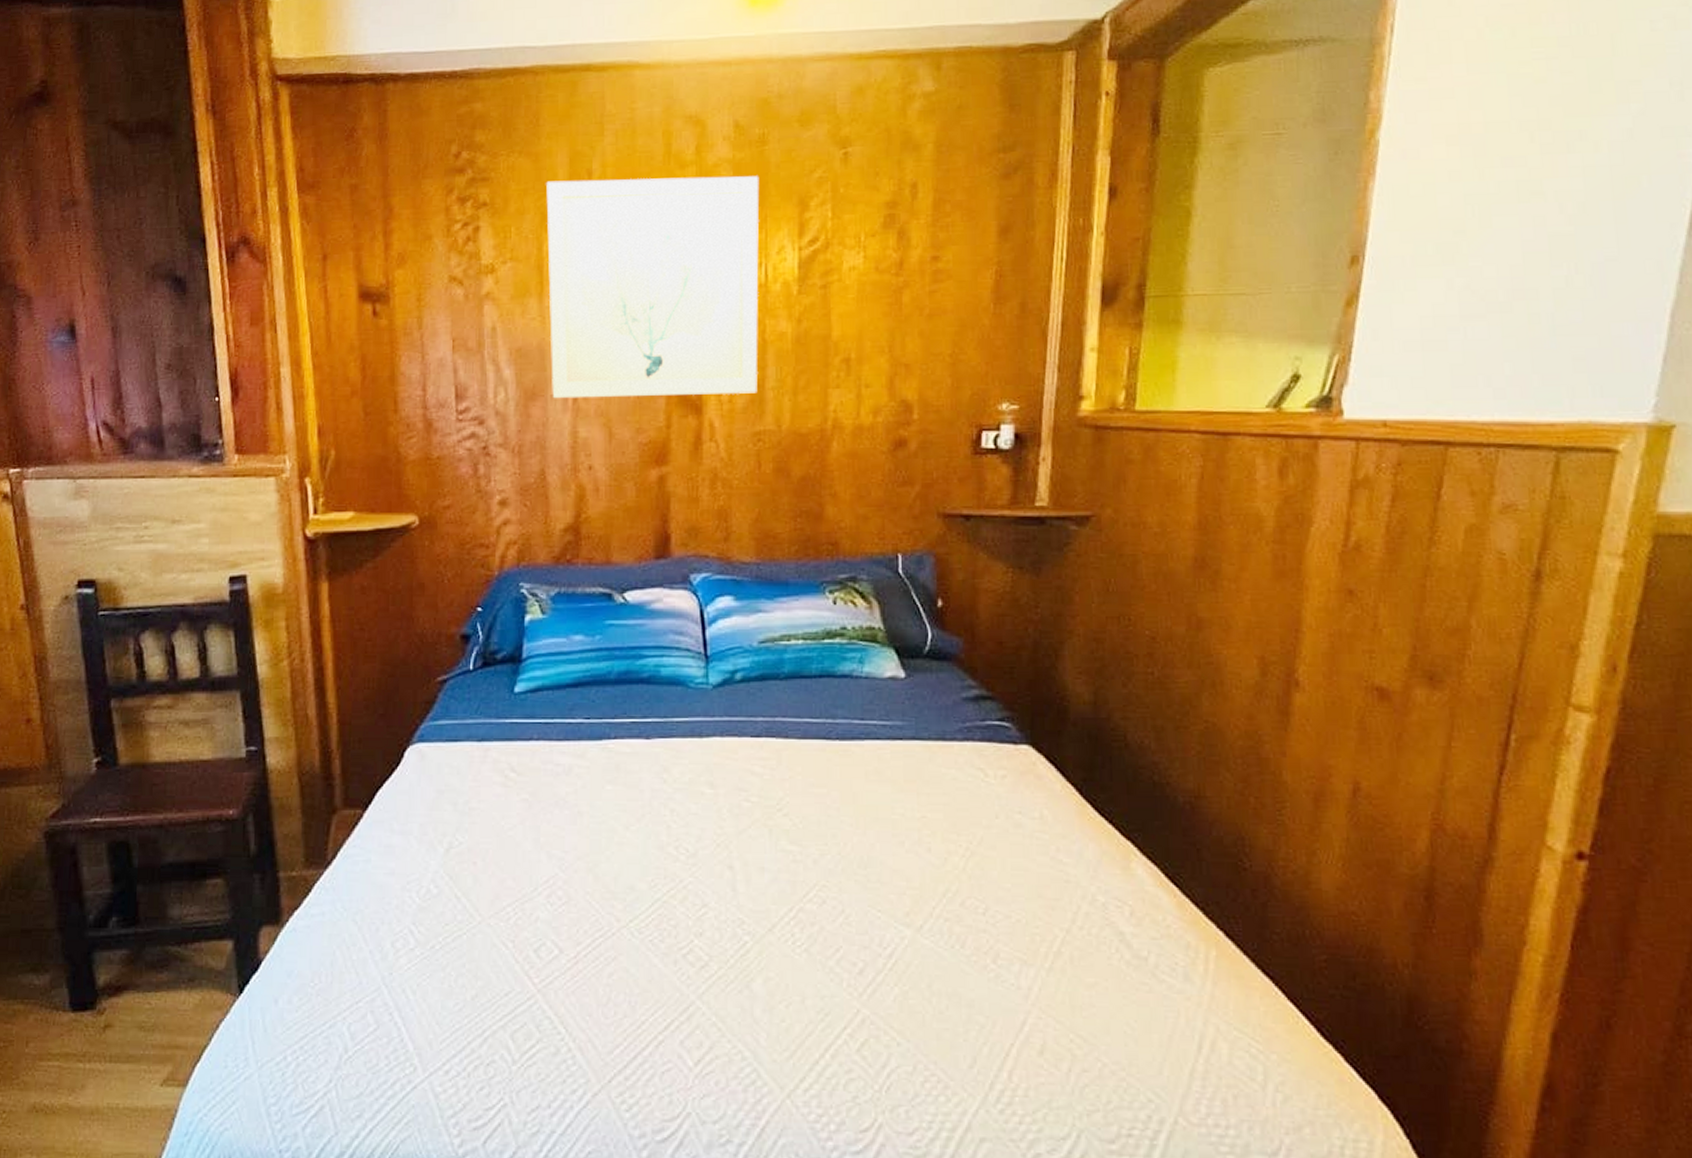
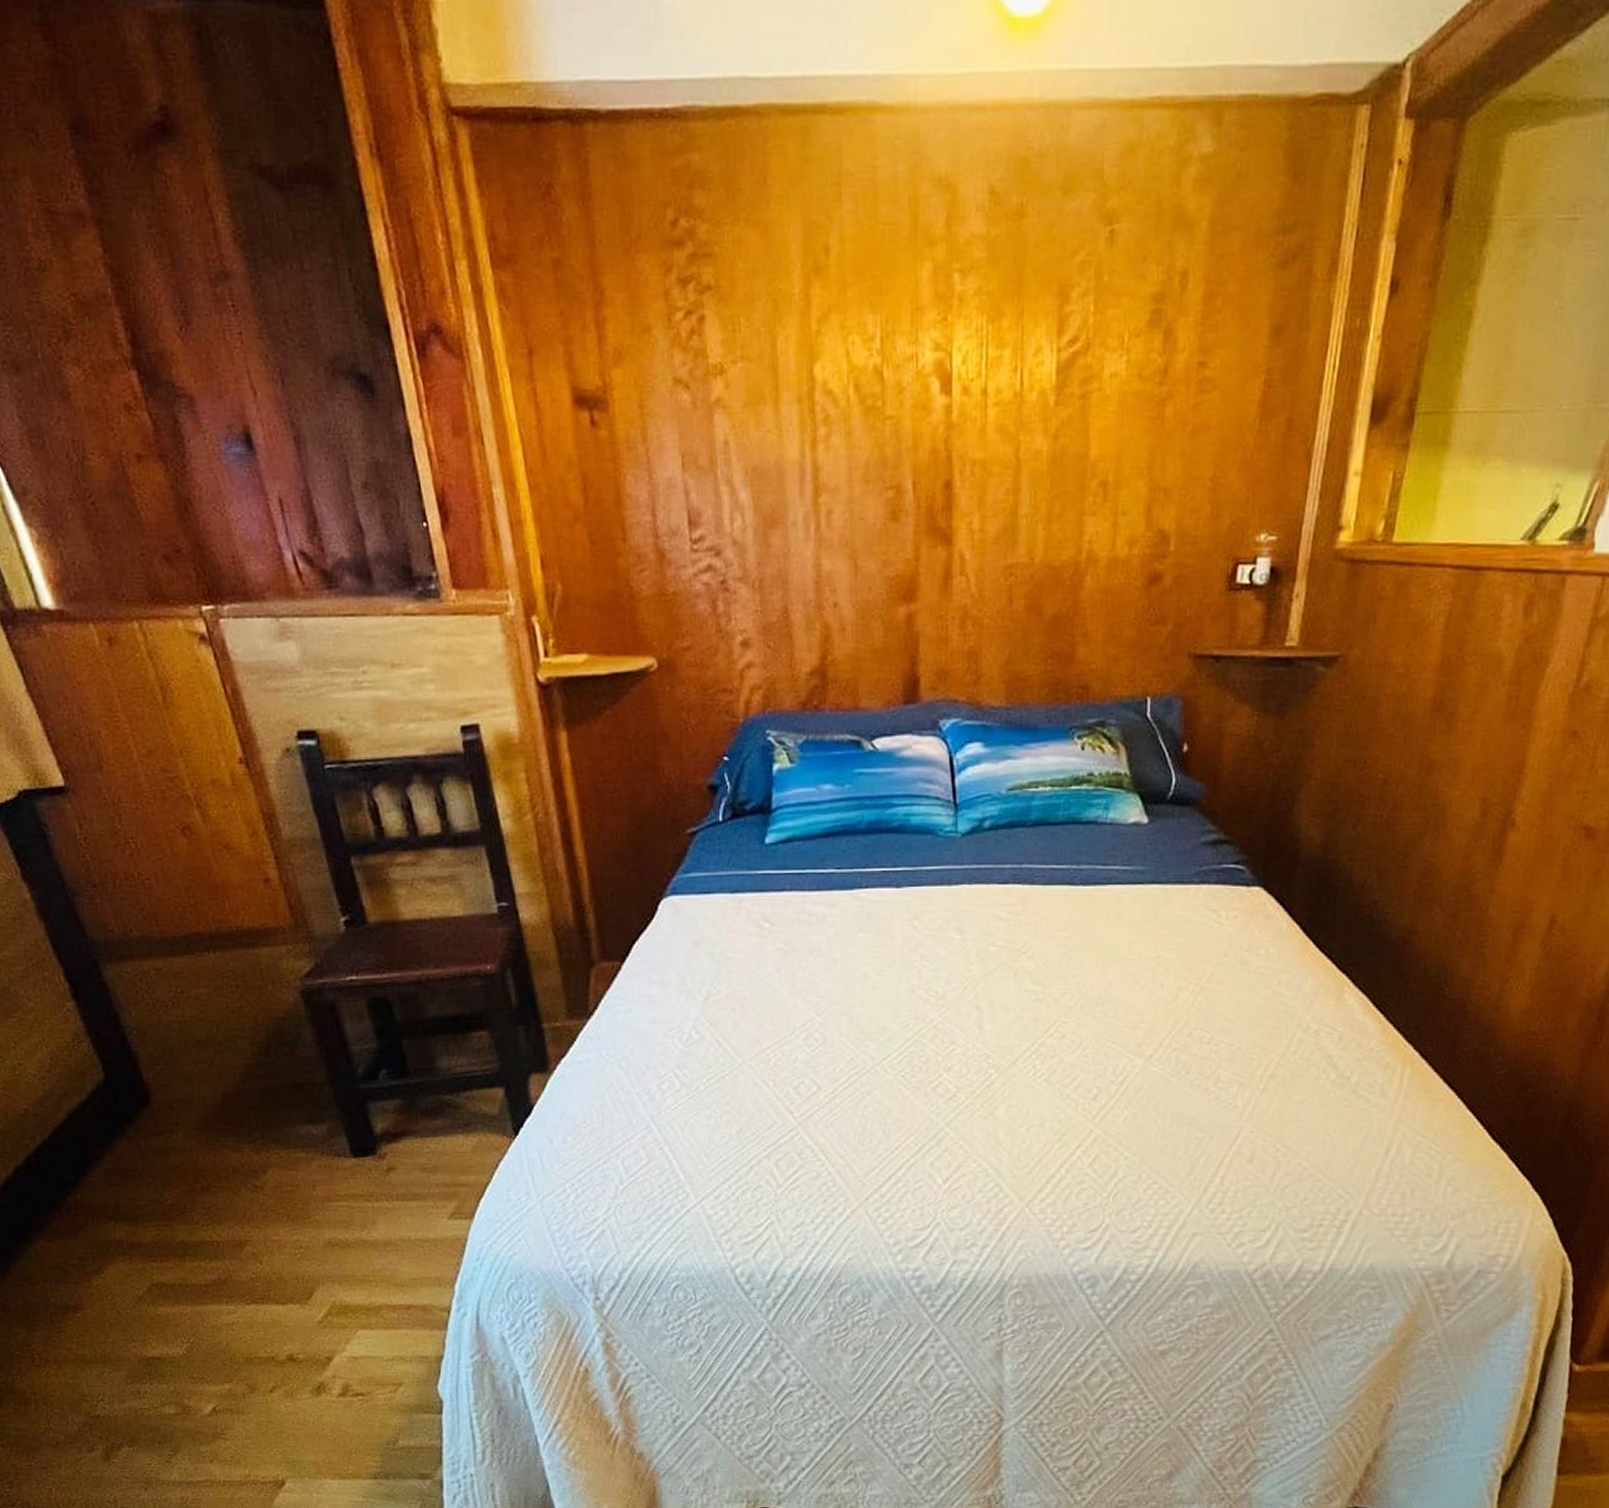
wall art: present [546,176,760,399] -> none [778,257,1016,526]

